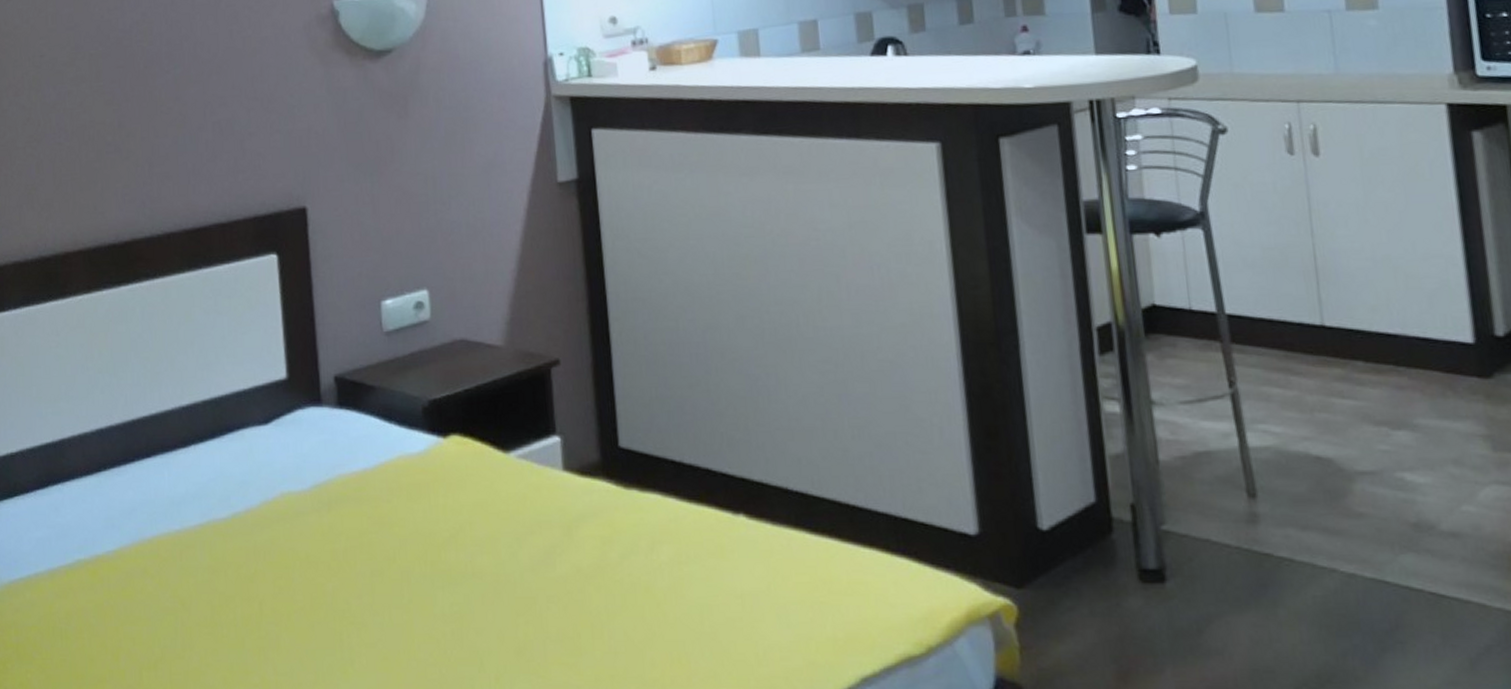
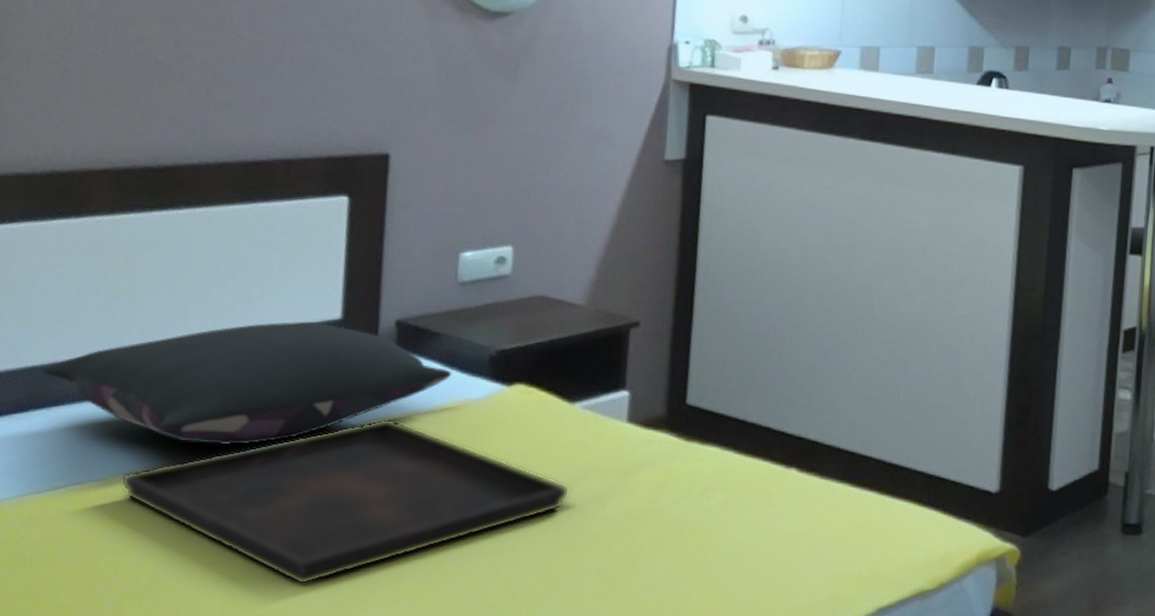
pillow: none [54,383,391,513] -> present [42,321,452,446]
serving tray: none [126,477,519,655] -> present [120,418,570,585]

